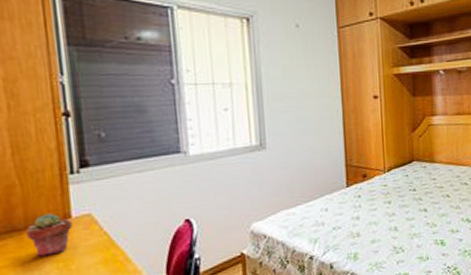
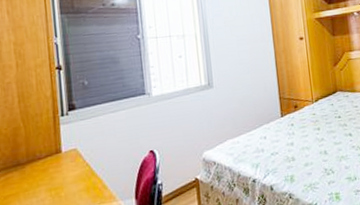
potted succulent: present [26,213,72,257] -> none [28,149,62,186]

